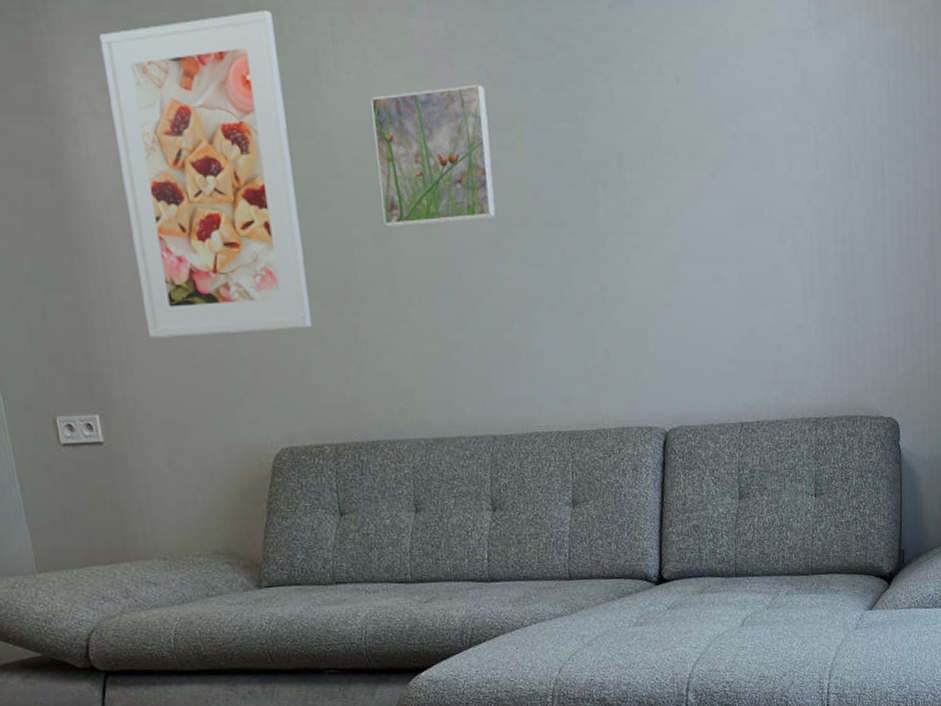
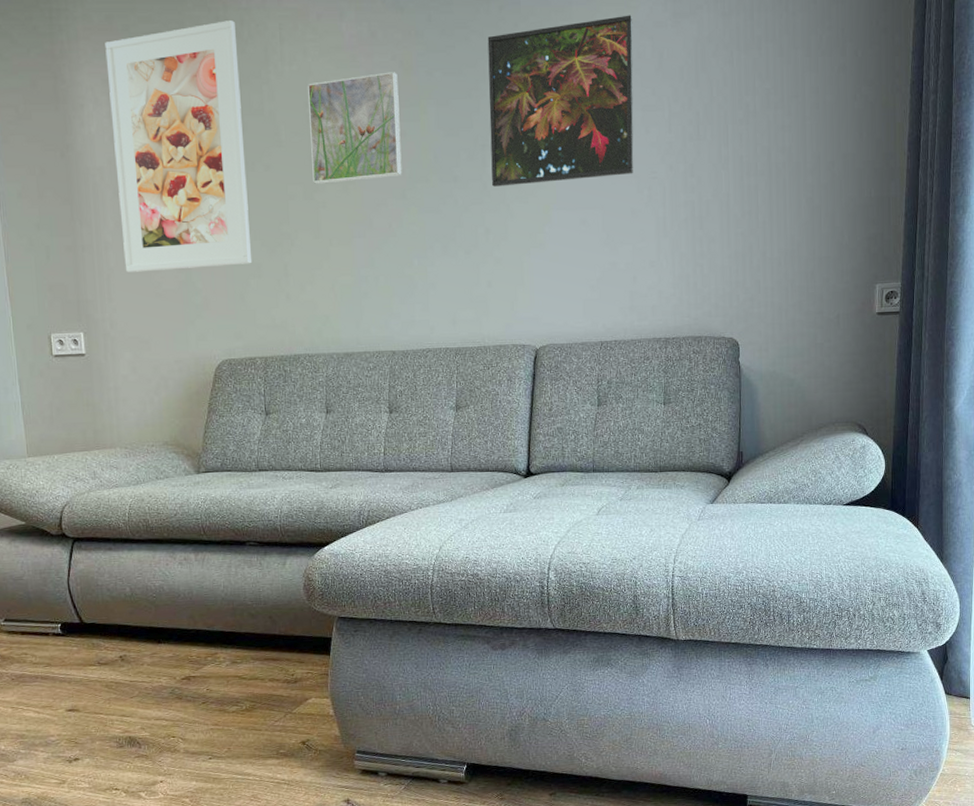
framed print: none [594,21,775,233] -> present [487,15,634,187]

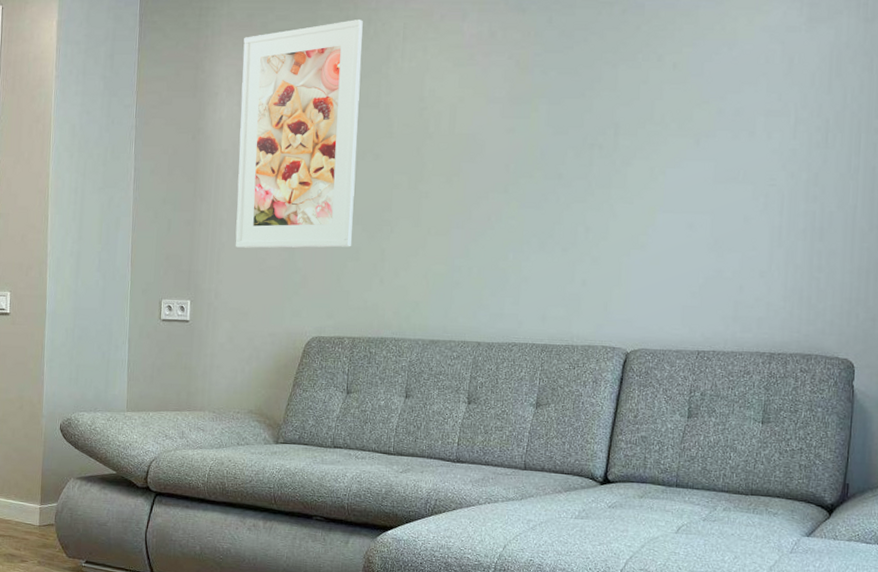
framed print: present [308,72,402,184] -> none [419,70,513,175]
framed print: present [487,15,634,187] -> none [596,19,764,186]

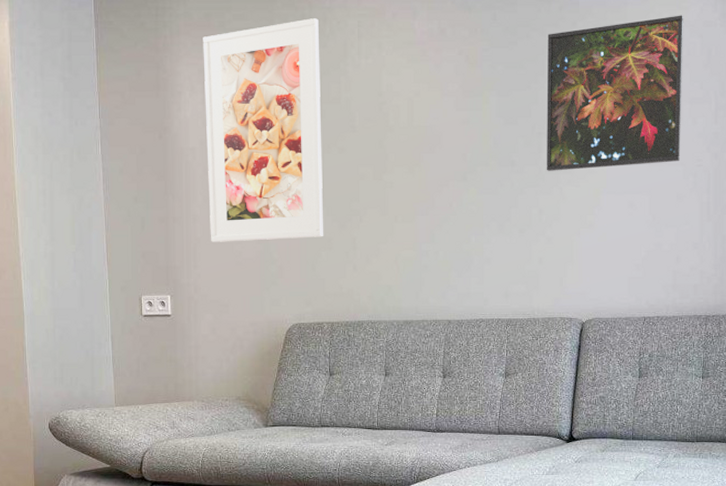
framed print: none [596,19,764,186] -> present [546,15,684,171]

